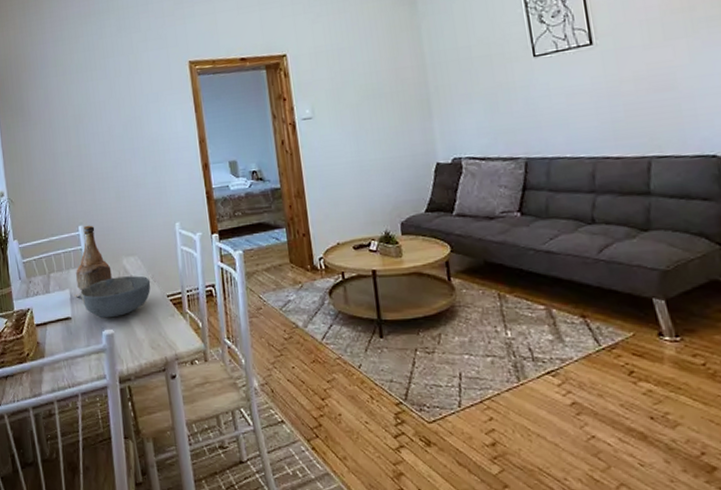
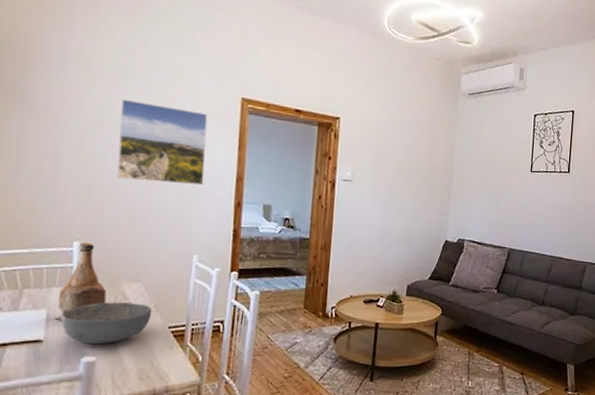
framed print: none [91,85,171,163] -> present [116,99,208,186]

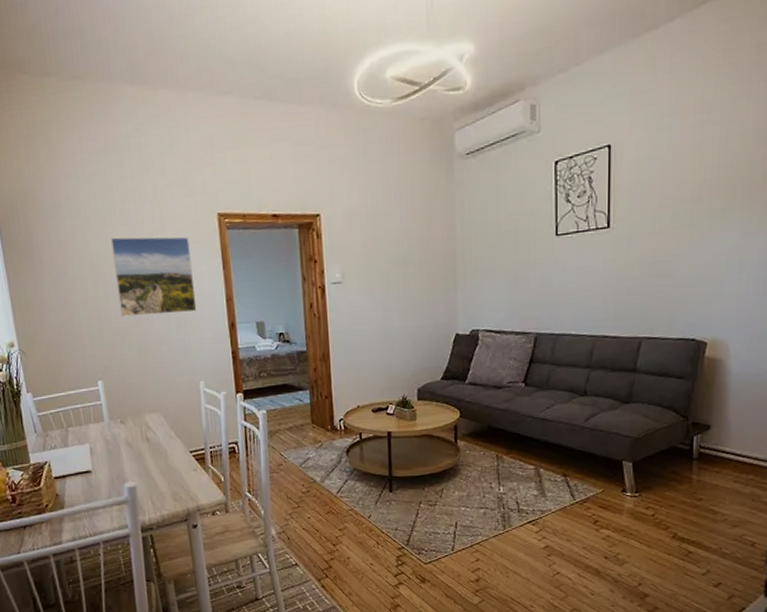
bottle: present [51,242,107,320] -> none [94,380,134,452]
bowl: present [60,302,152,345] -> none [101,432,174,472]

